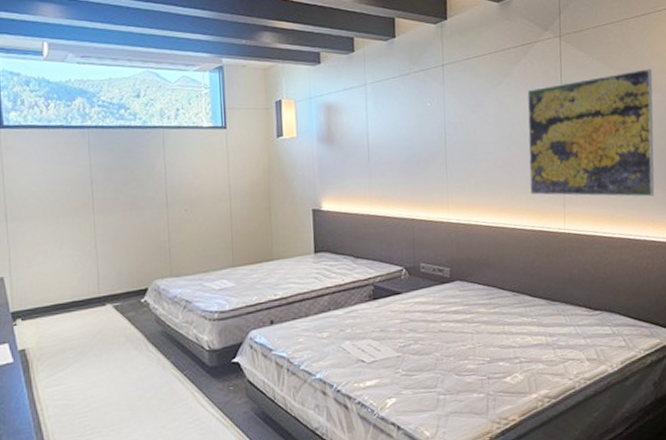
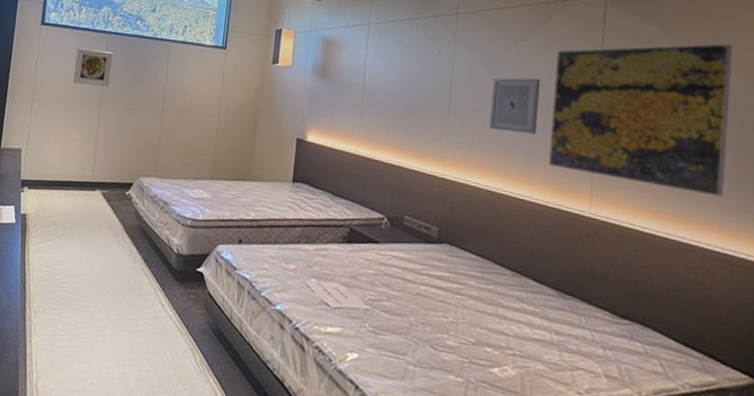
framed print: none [52,148,99,191] -> present [73,48,113,86]
wall art: none [479,117,519,171] -> present [489,77,541,134]

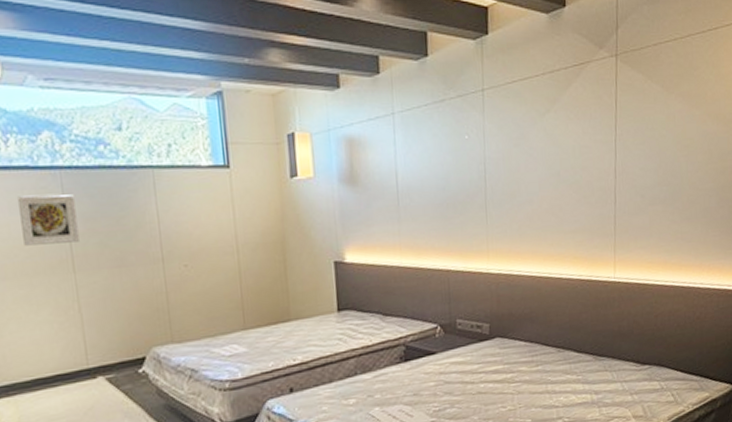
wall art: present [489,77,541,134] -> none [523,151,567,213]
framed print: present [547,43,732,197] -> none [578,93,716,241]

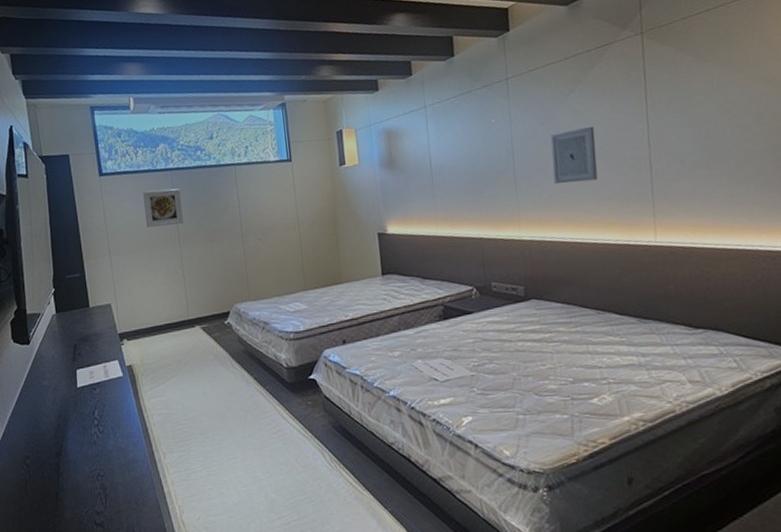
wall art: none [523,151,567,213] -> present [550,126,598,184]

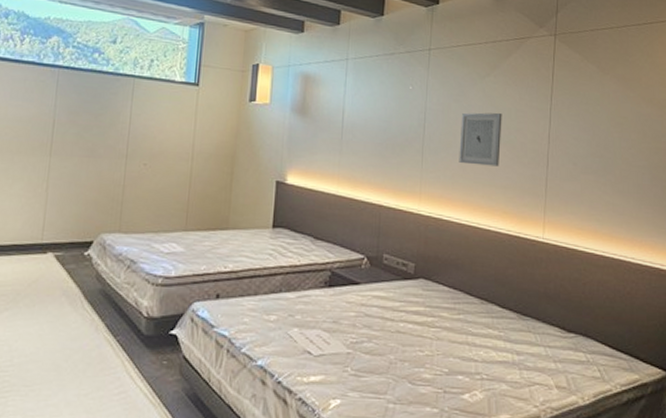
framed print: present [142,188,183,227] -> none [15,85,65,130]

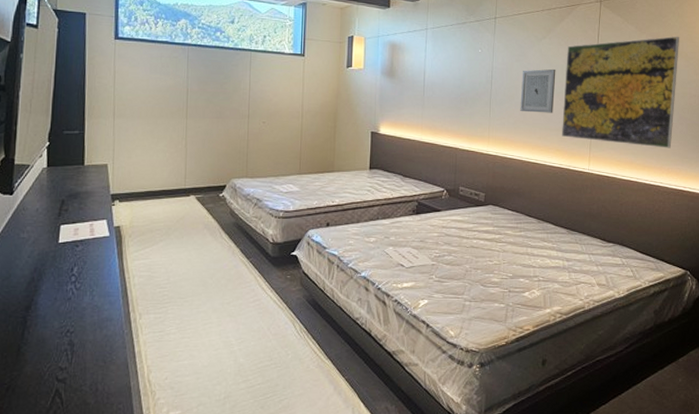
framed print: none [509,79,650,216] -> present [561,36,679,148]

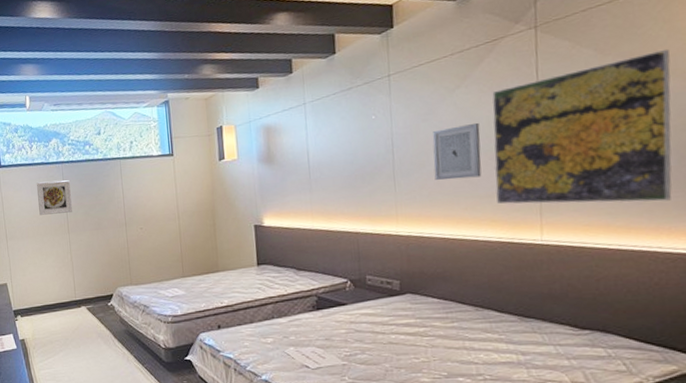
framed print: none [156,61,195,97] -> present [36,180,72,215]

